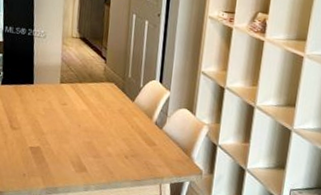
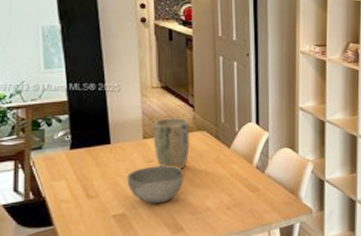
bowl: none [44,108,92,144] -> present [127,166,184,204]
plant pot: none [68,66,101,116] -> present [152,118,190,170]

